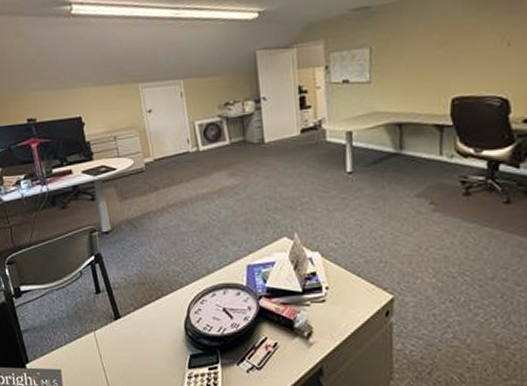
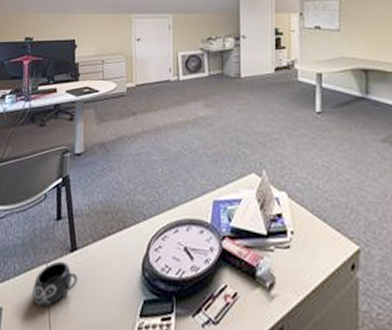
mug: none [85,328,126,367] -> present [32,261,77,307]

